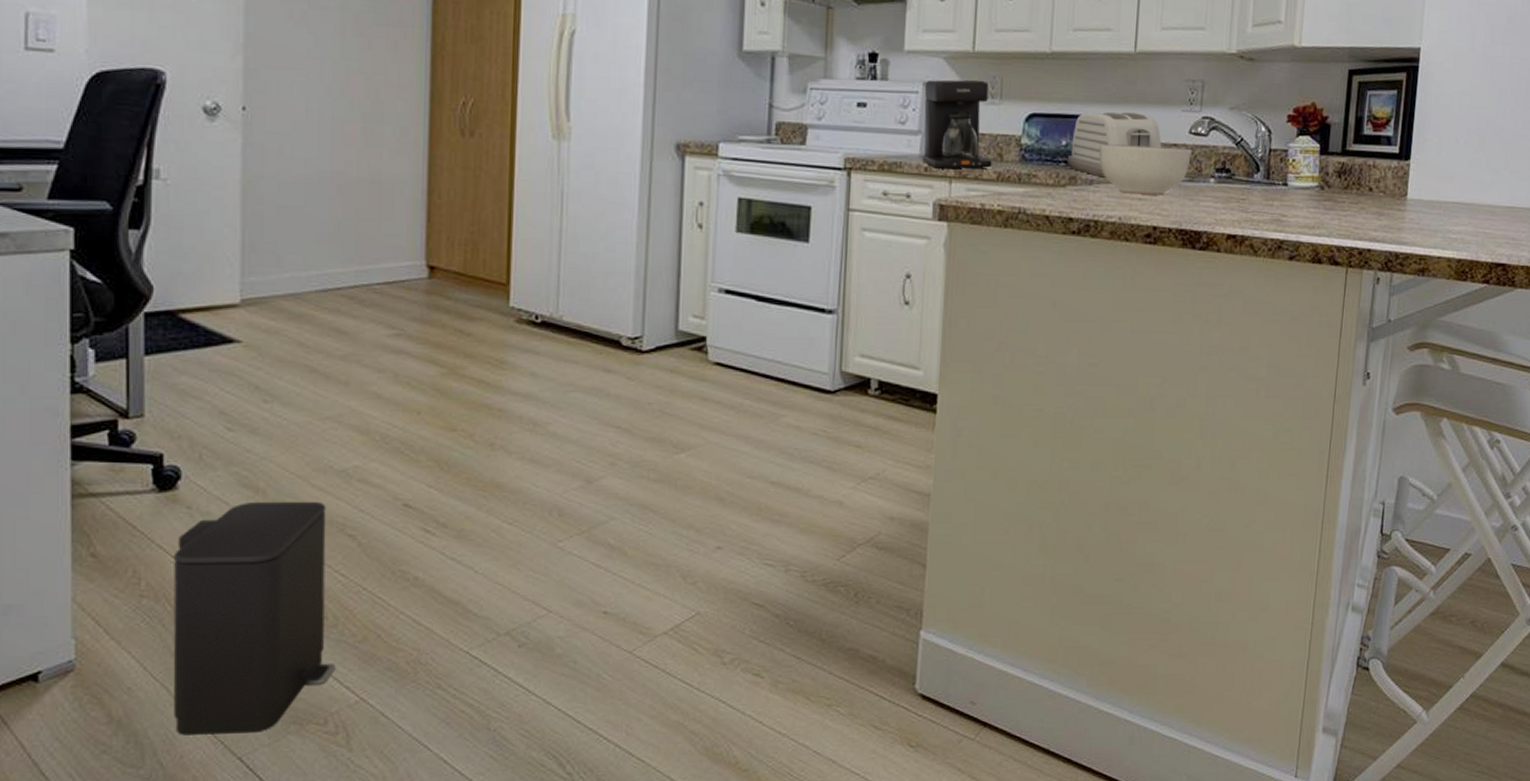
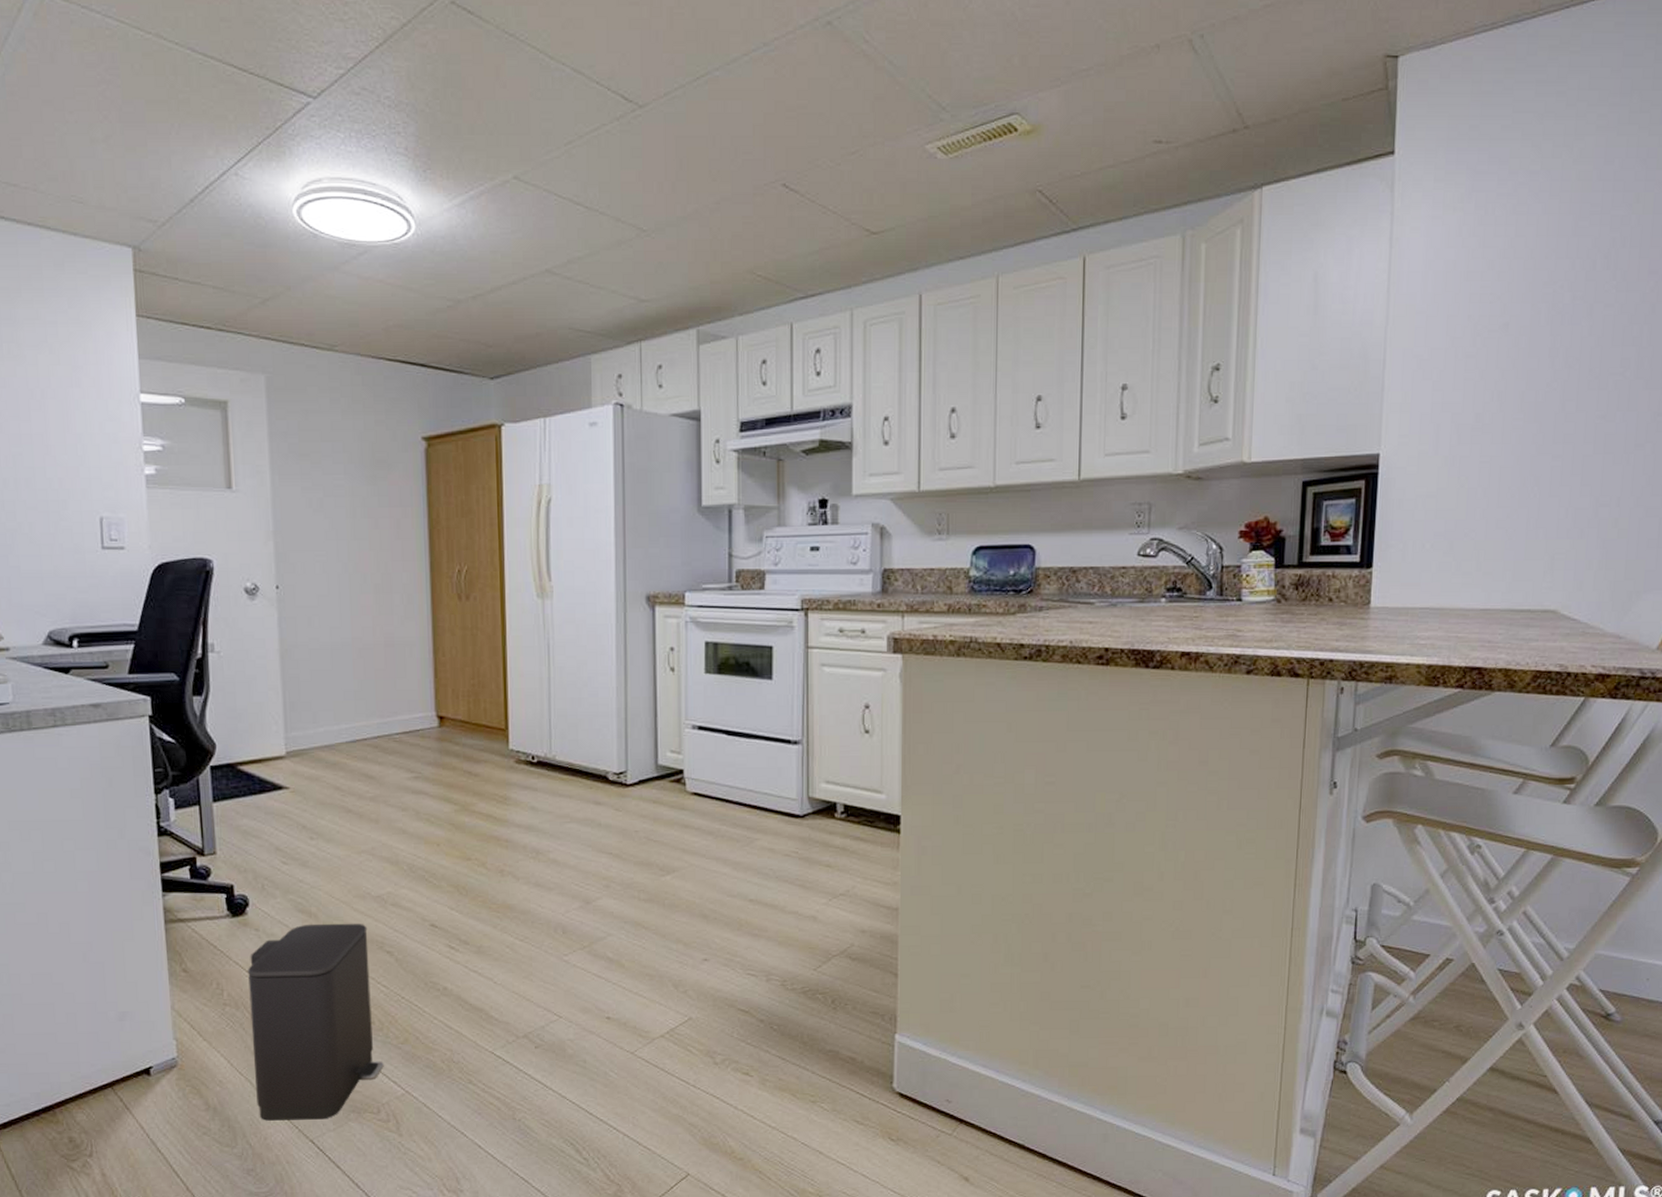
coffee maker: present [923,79,992,169] -> none [873,518,942,604]
toaster: present [1067,112,1162,179] -> none [1015,539,1110,605]
bowl: present [1098,143,1193,195] -> none [1046,570,1142,618]

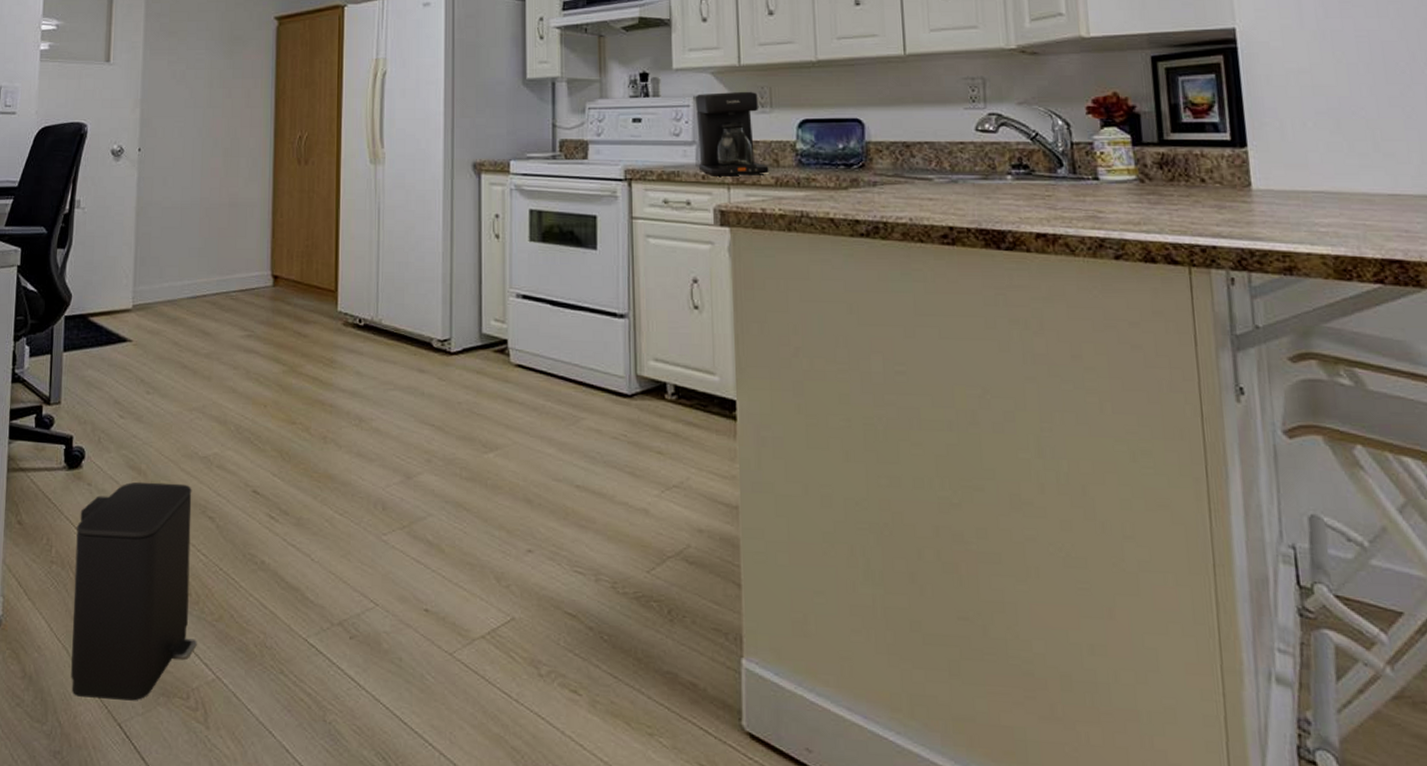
coffee maker: none [873,518,942,604] -> present [695,91,769,176]

